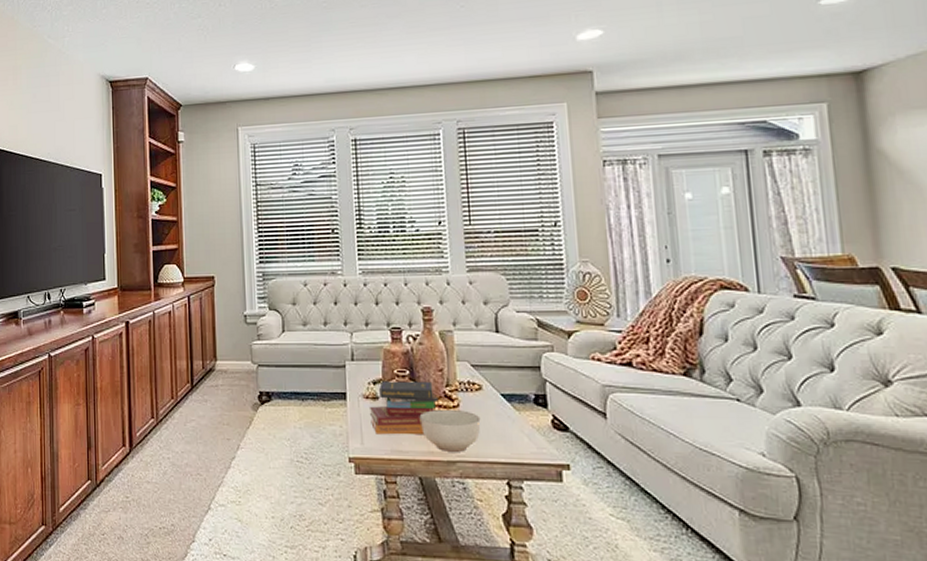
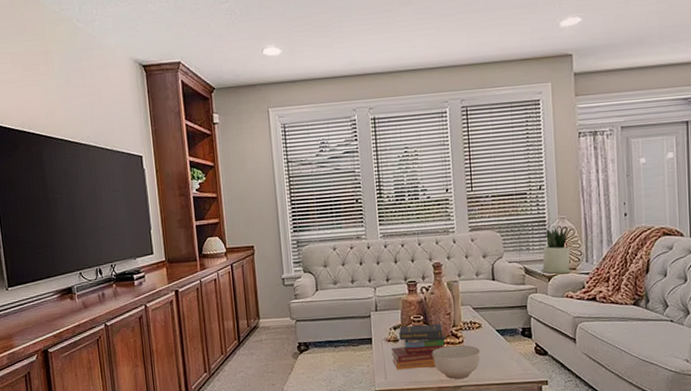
planter: none [557,273,599,330] -> present [540,228,572,275]

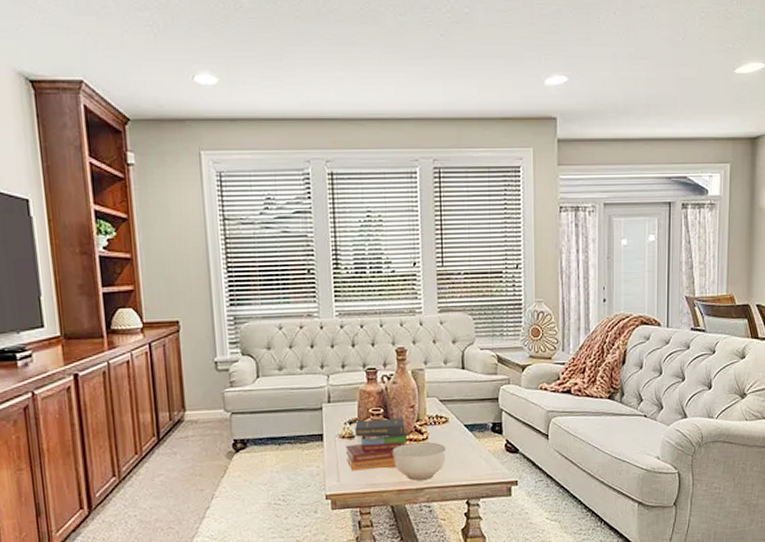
planter: present [540,228,572,275] -> none [514,312,548,364]

